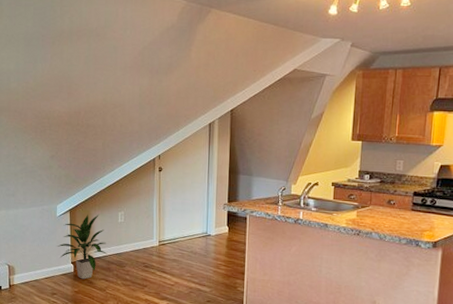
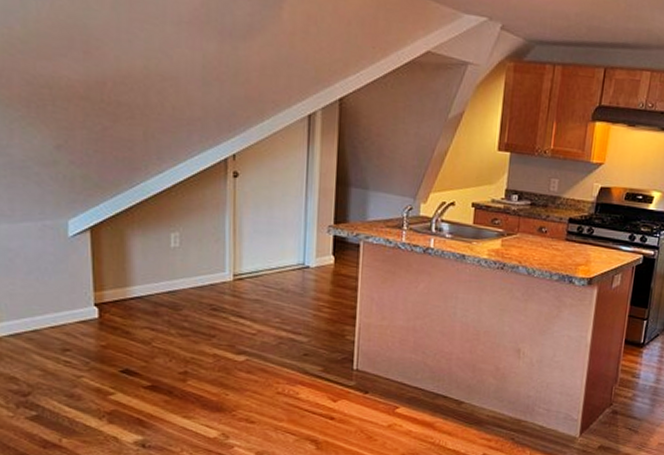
indoor plant: present [56,214,107,279] -> none [69,234,153,328]

